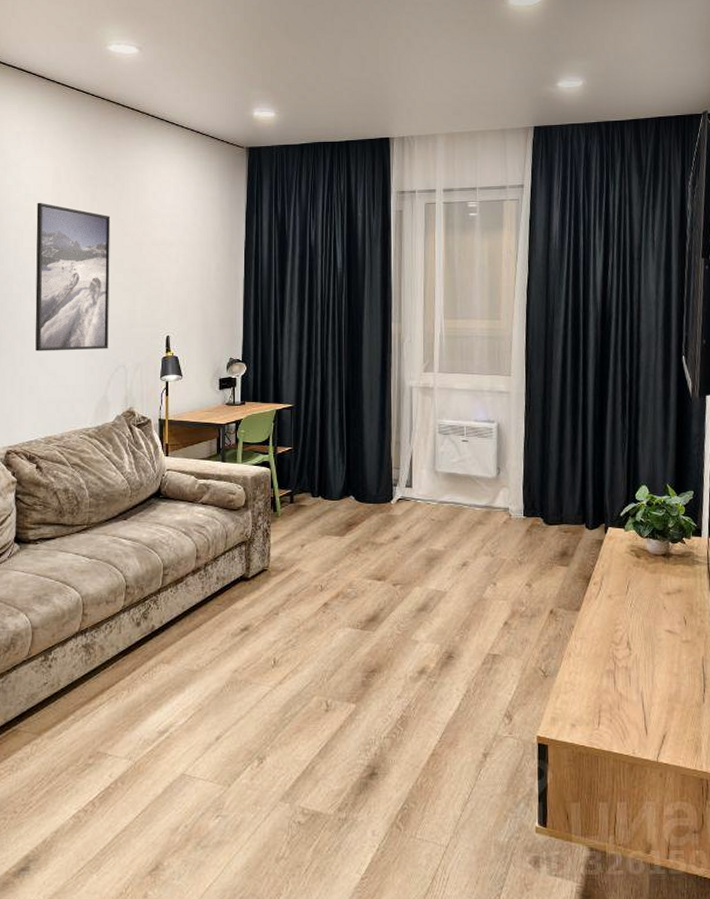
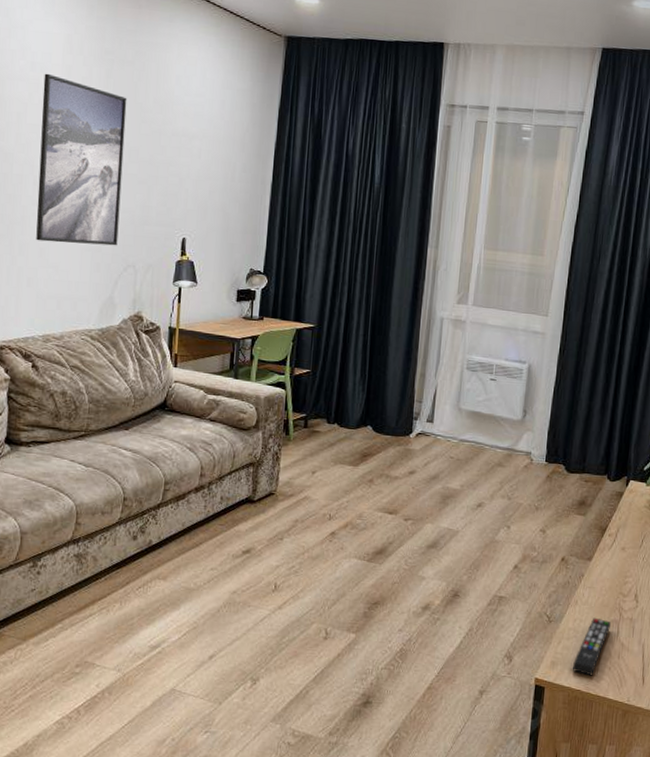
remote control: none [573,669,606,730] -> present [572,617,611,676]

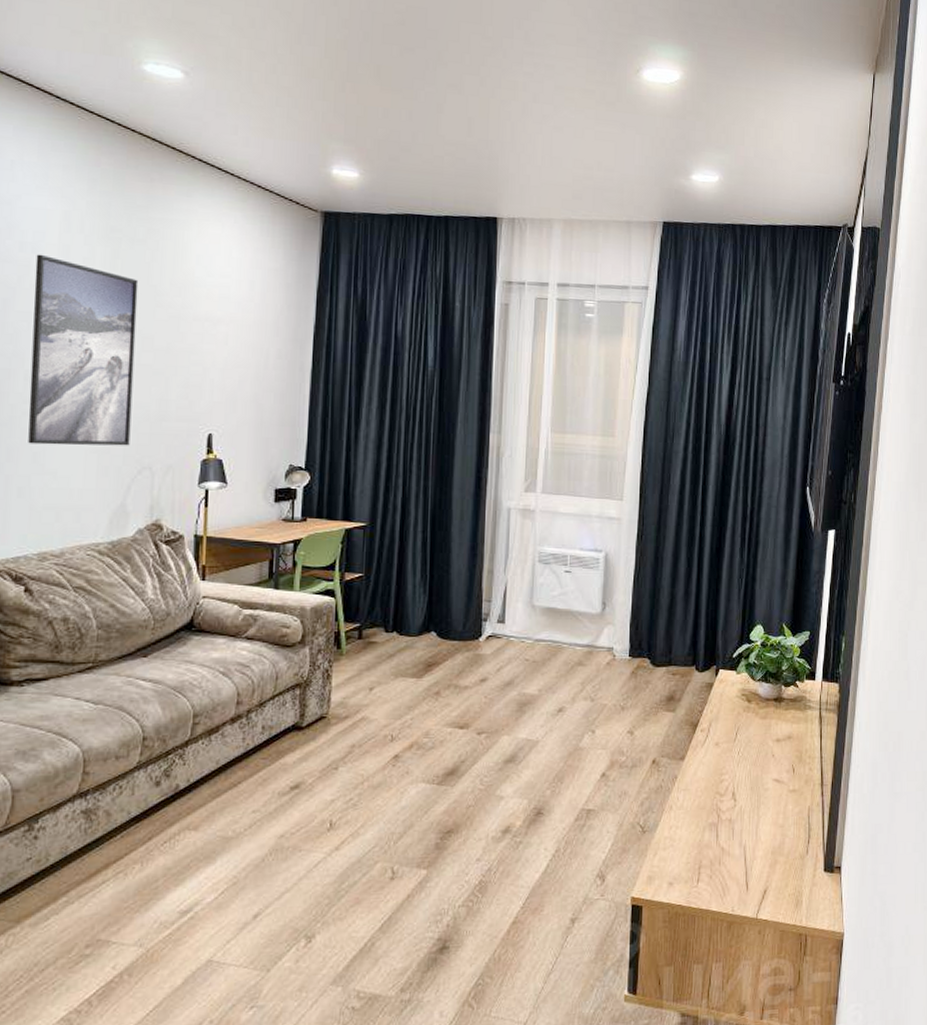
remote control: present [572,617,611,676] -> none [670,822,709,888]

